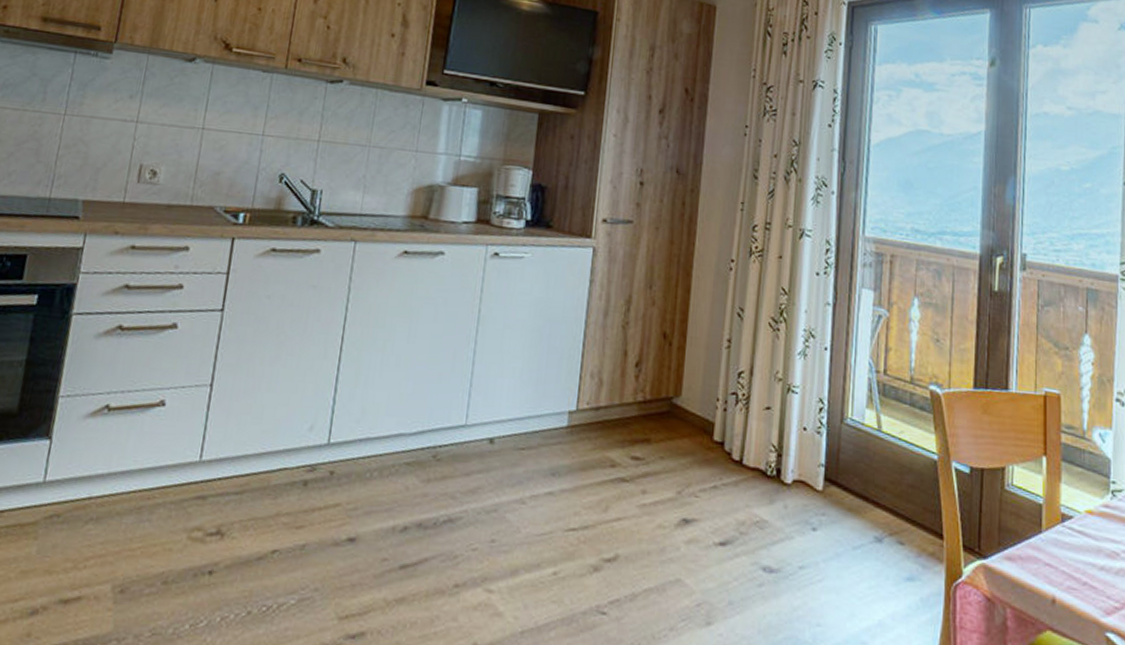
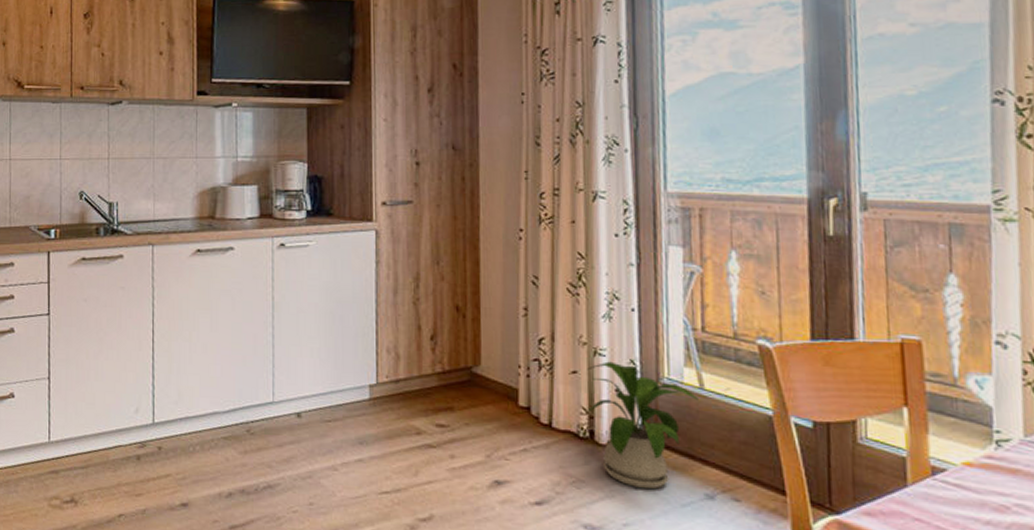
house plant: none [776,399,876,531] -> present [587,361,698,490]

